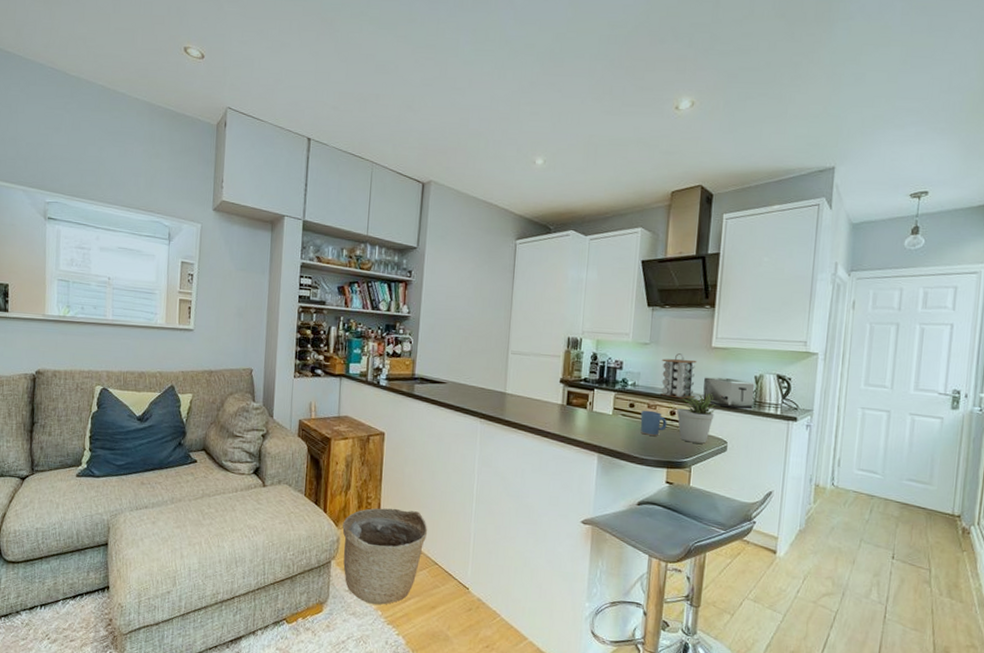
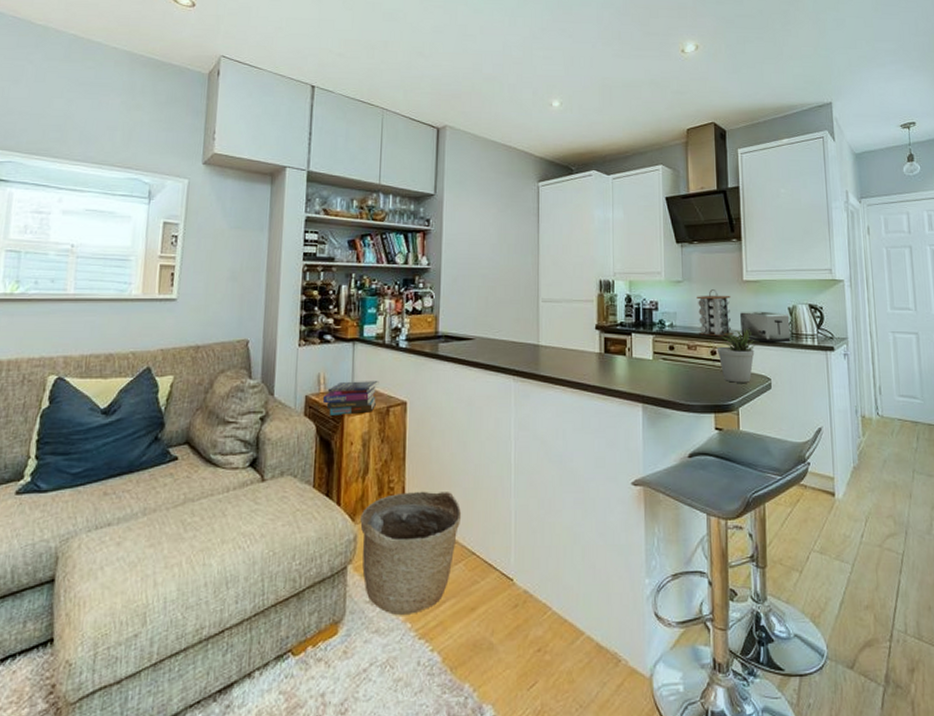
books: none [313,411,362,439] -> present [322,381,379,415]
mug: present [640,410,667,436] -> none [682,351,709,379]

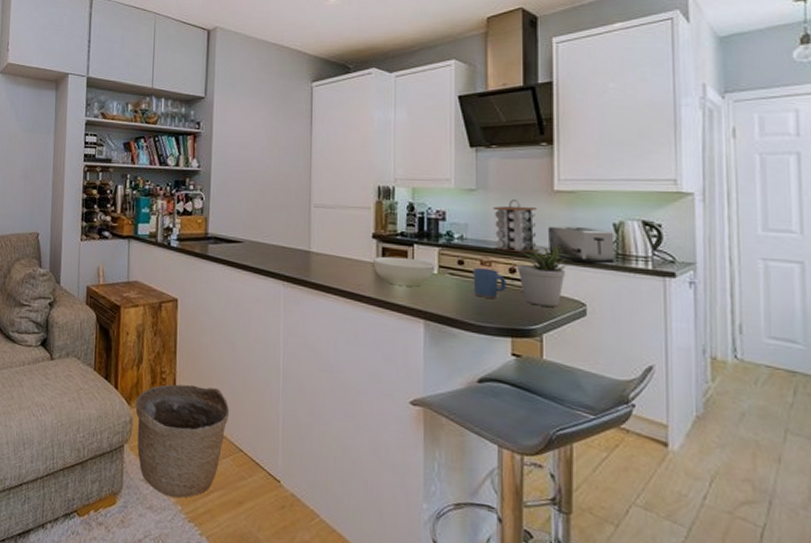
books: present [322,381,379,415] -> none [101,275,152,307]
bowl: none [595,346,651,373] -> present [372,256,435,287]
mug: none [682,351,709,379] -> present [473,267,507,298]

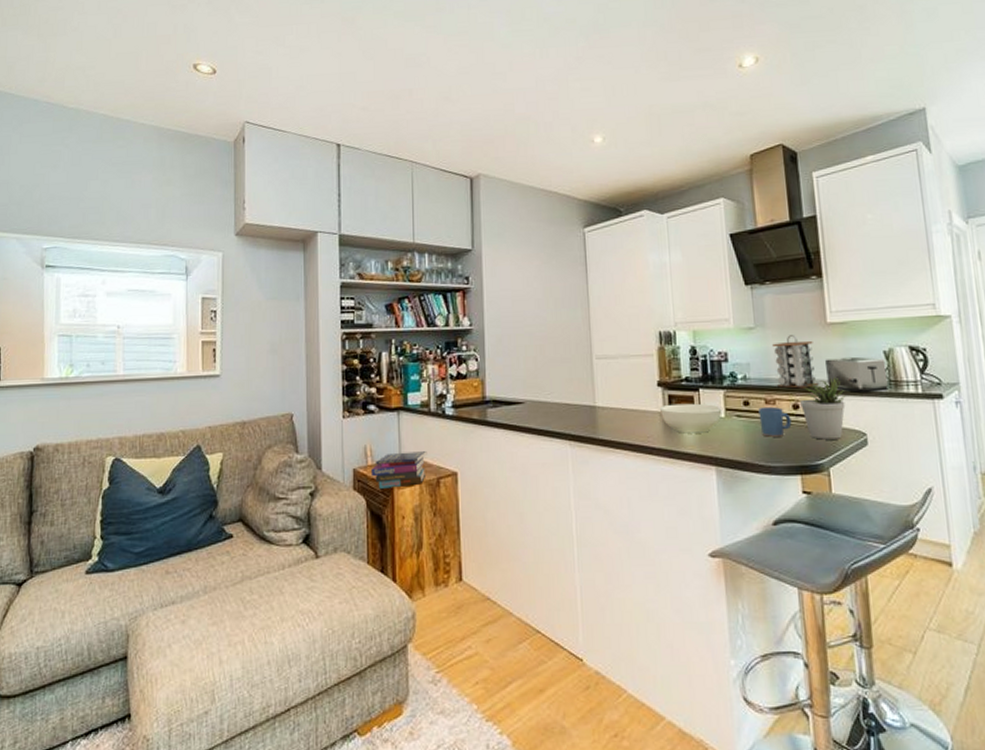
books: none [101,275,152,307] -> present [370,451,428,489]
basket: present [135,384,230,498] -> none [417,566,523,696]

